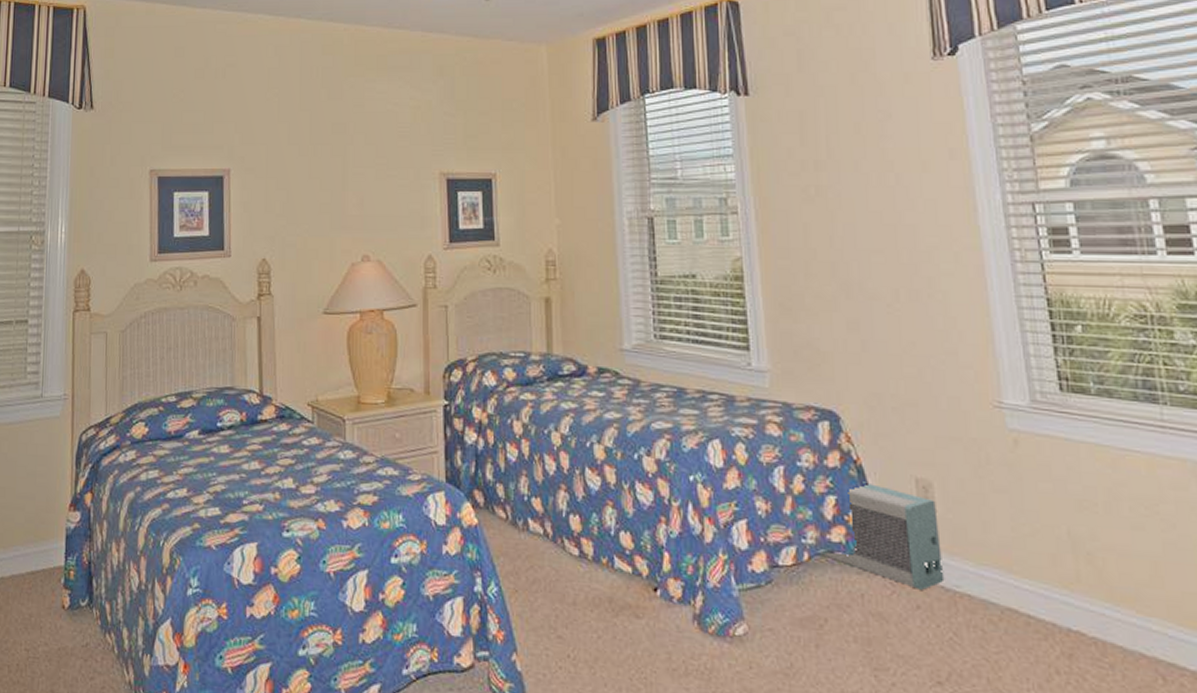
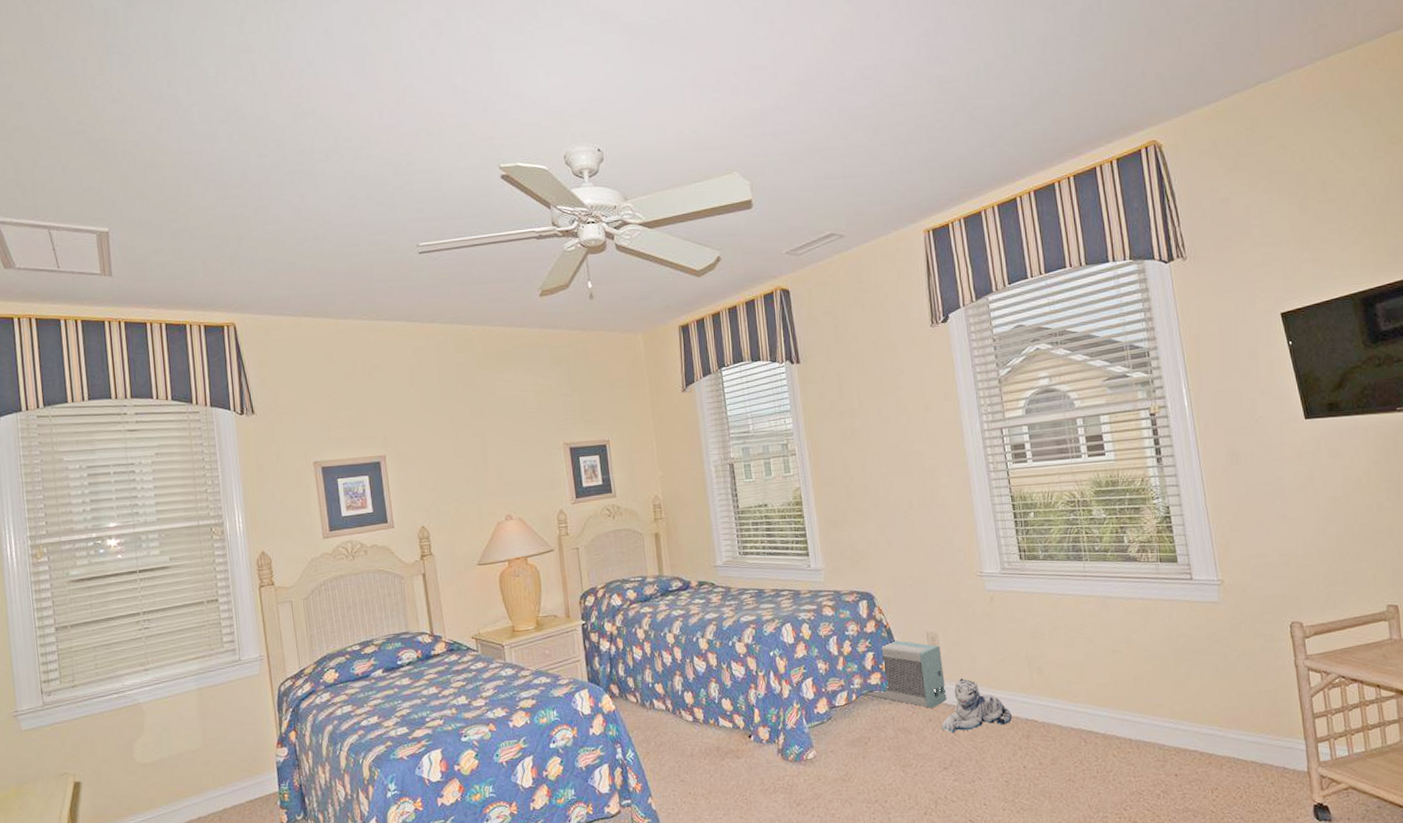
plush toy: none [934,551,1046,632] -> present [941,678,1012,732]

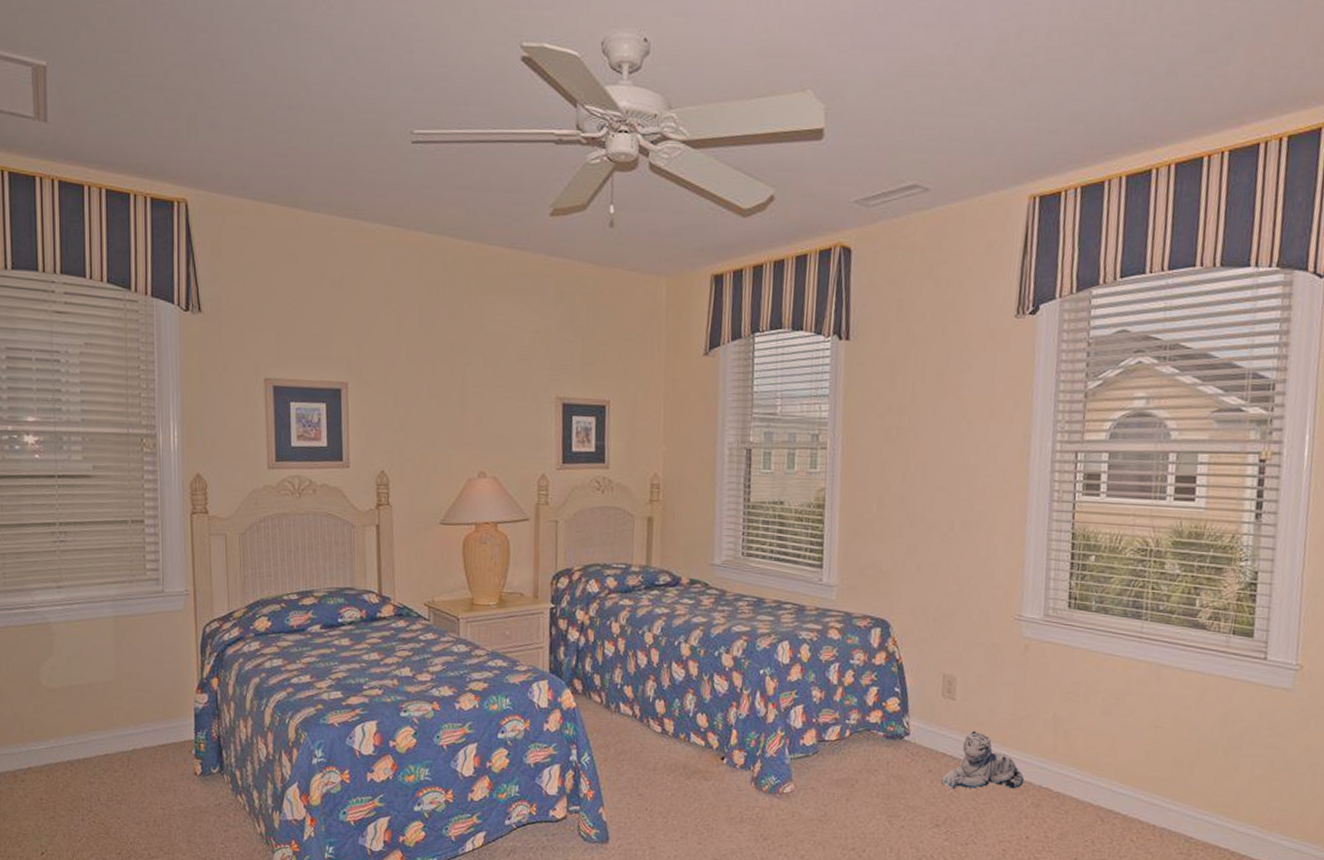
air purifier: present [864,639,947,708] -> none [860,676,956,758]

